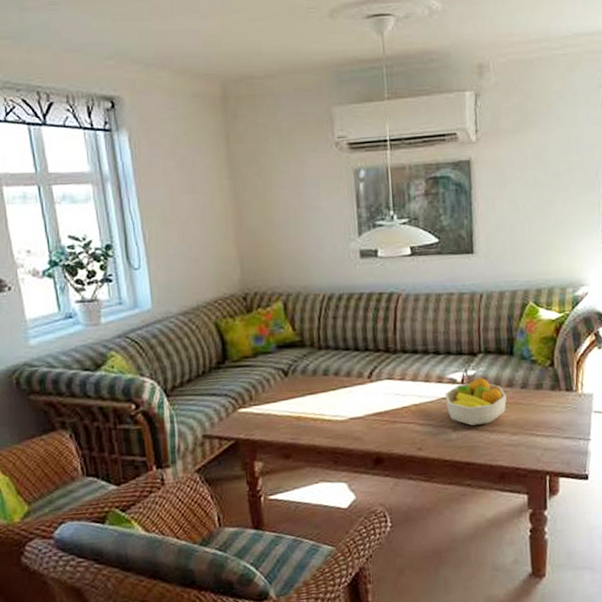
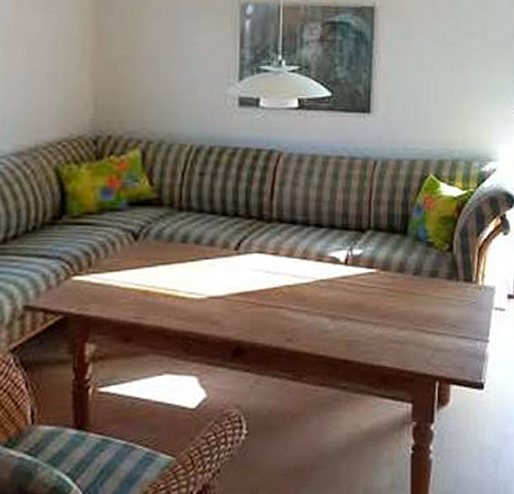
fruit bowl: present [445,377,507,426] -> none [324,258,397,315]

